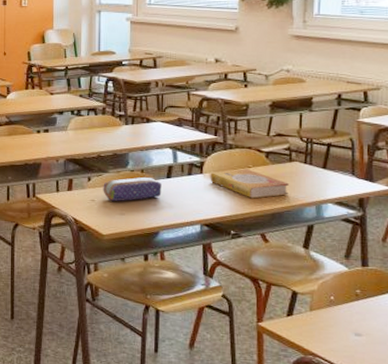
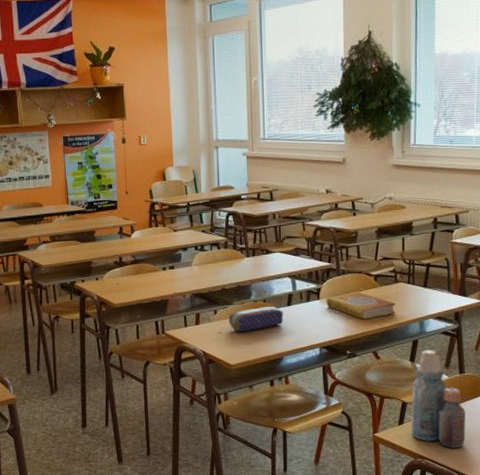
bottle: none [301,237,368,350] -> present [411,350,466,449]

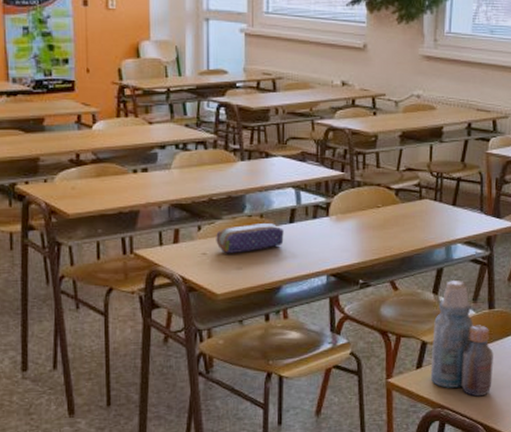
book: present [326,292,396,320] -> none [337,209,420,242]

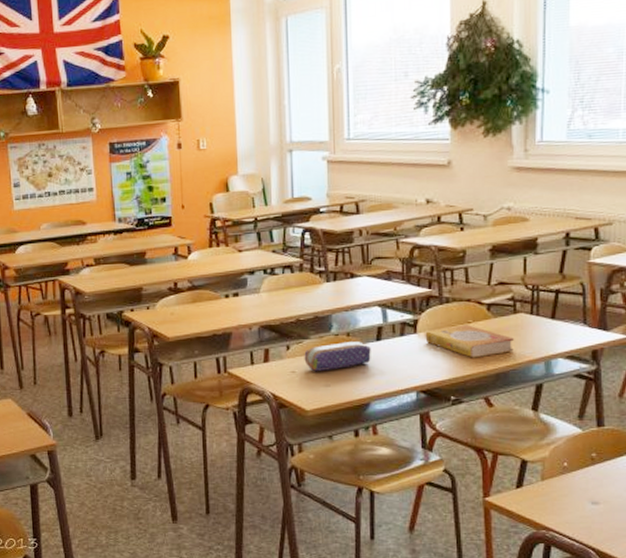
book: none [337,209,420,242] -> present [425,324,515,358]
bottle: present [430,280,493,397] -> none [532,396,604,520]

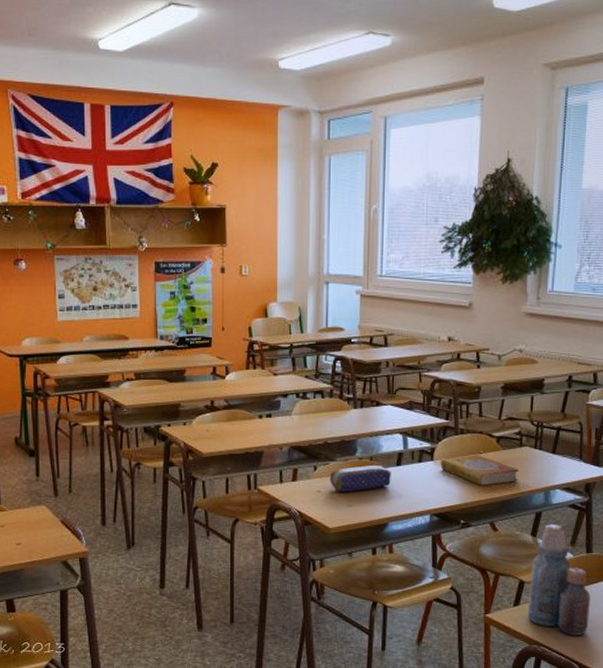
bottle: none [532,396,604,520] -> present [527,524,590,636]

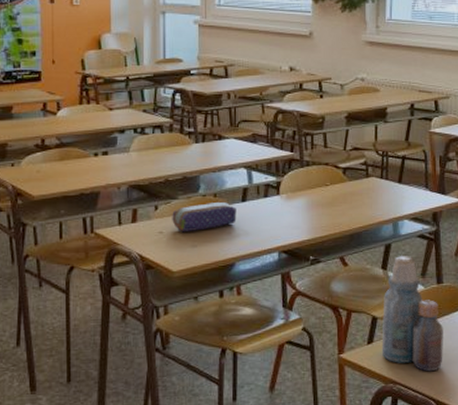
book: present [440,455,520,486] -> none [287,187,367,220]

